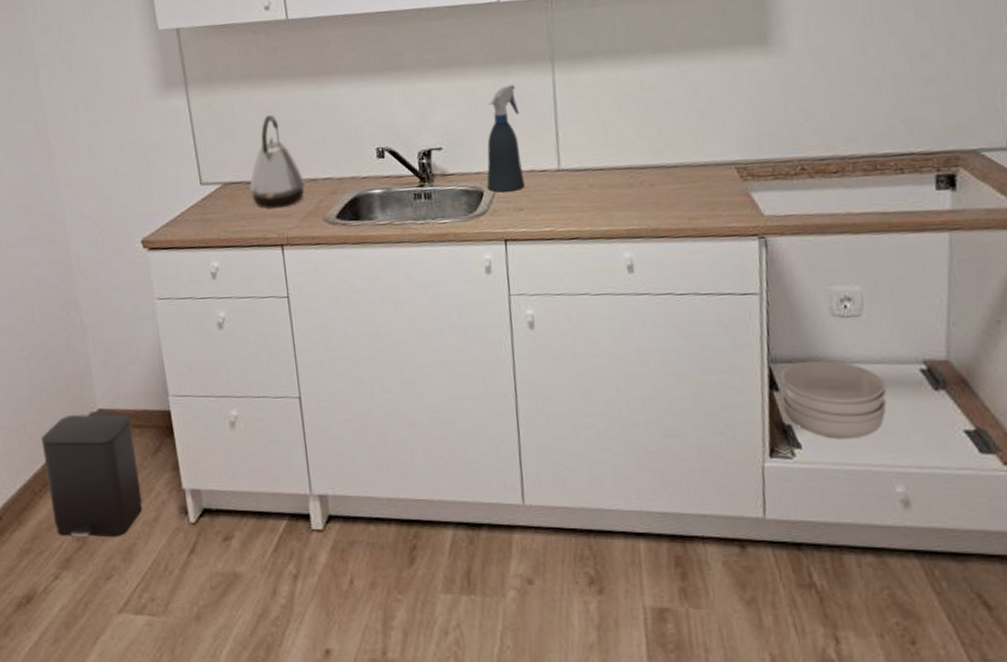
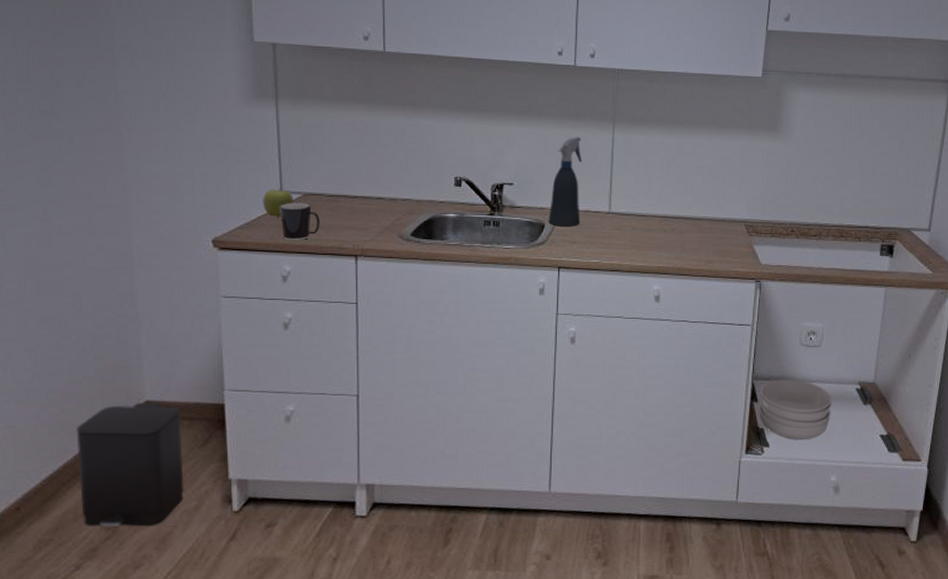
fruit: none [184,180,214,211] -> present [263,188,293,217]
mug: none [200,192,242,236] -> present [279,202,320,241]
kettle: present [248,115,306,208] -> none [329,136,385,221]

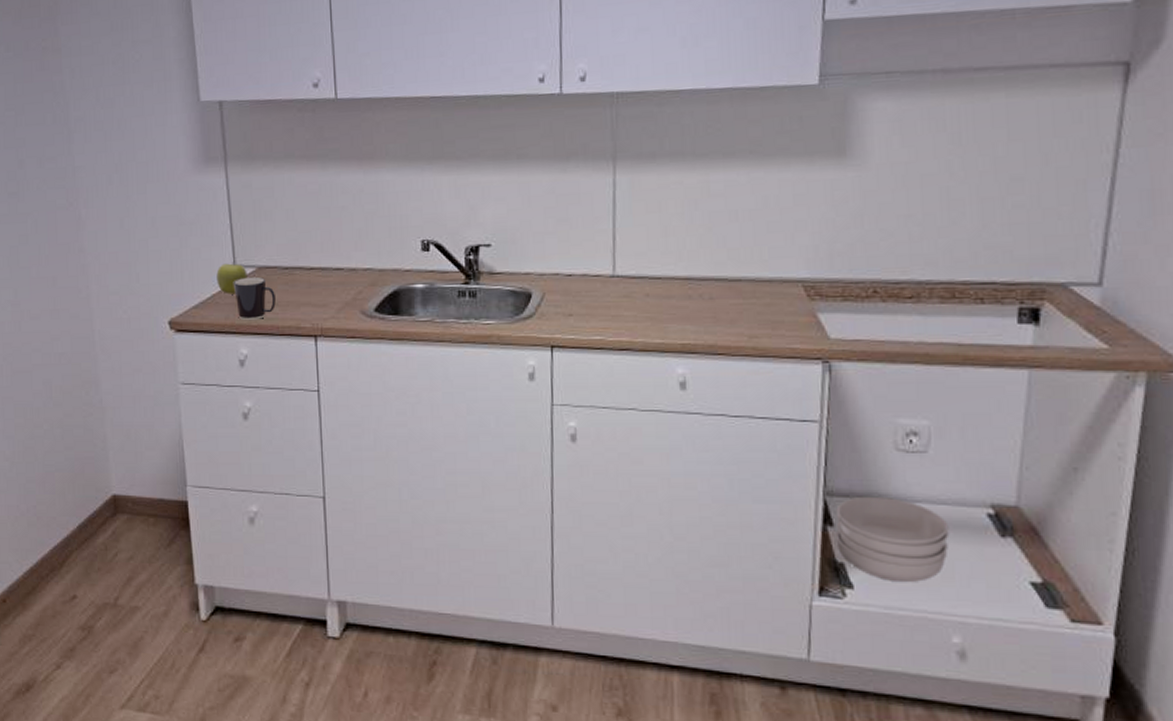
pedal bin: present [76,402,184,528] -> none [51,497,152,630]
spray bottle: present [548,137,582,226] -> none [536,182,577,295]

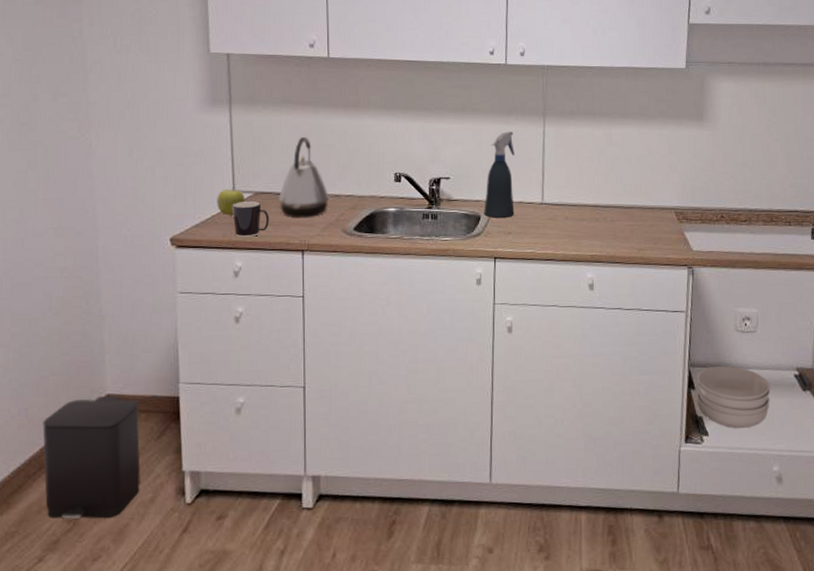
pedal bin: none [51,497,152,630] -> present [43,396,141,520]
kettle: none [284,199,344,296] -> present [278,137,329,217]
spray bottle: none [536,182,577,295] -> present [484,131,515,218]

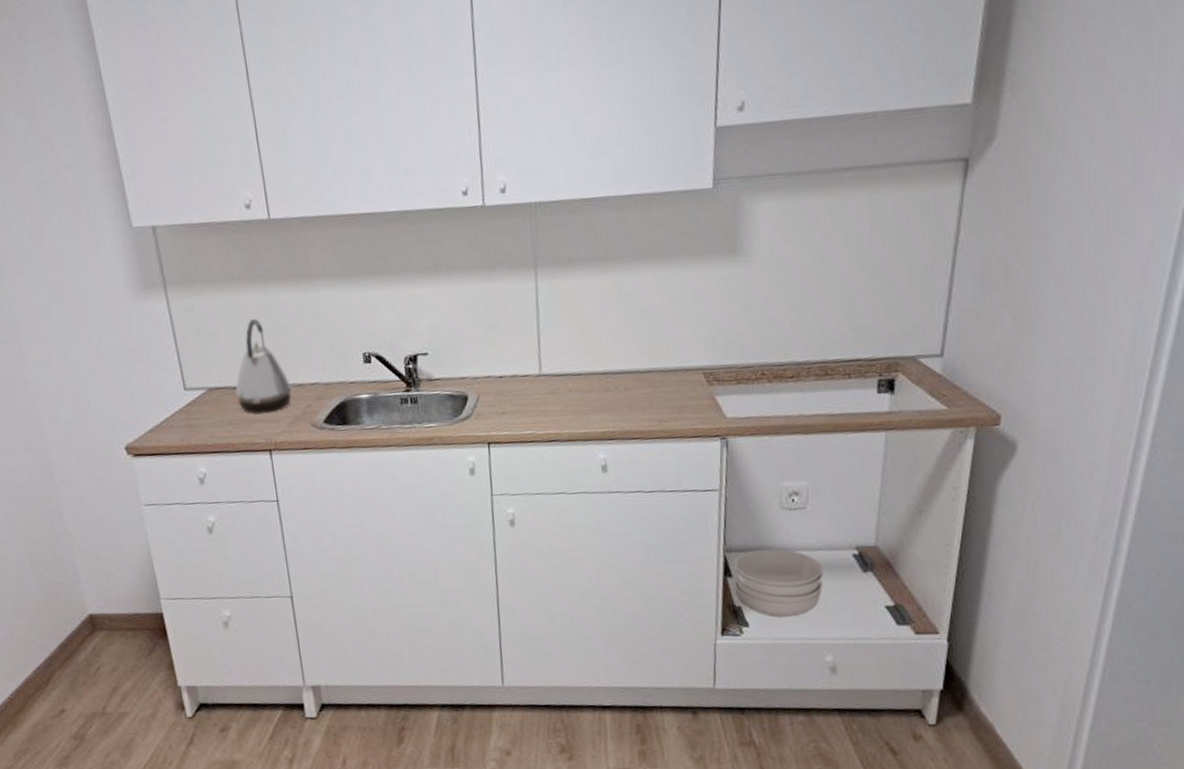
pedal bin: present [43,396,141,520] -> none [31,615,139,737]
fruit: present [217,188,245,215] -> none [167,385,199,417]
mug: present [231,200,269,238] -> none [185,397,229,441]
spray bottle: present [484,131,515,218] -> none [471,290,508,397]

